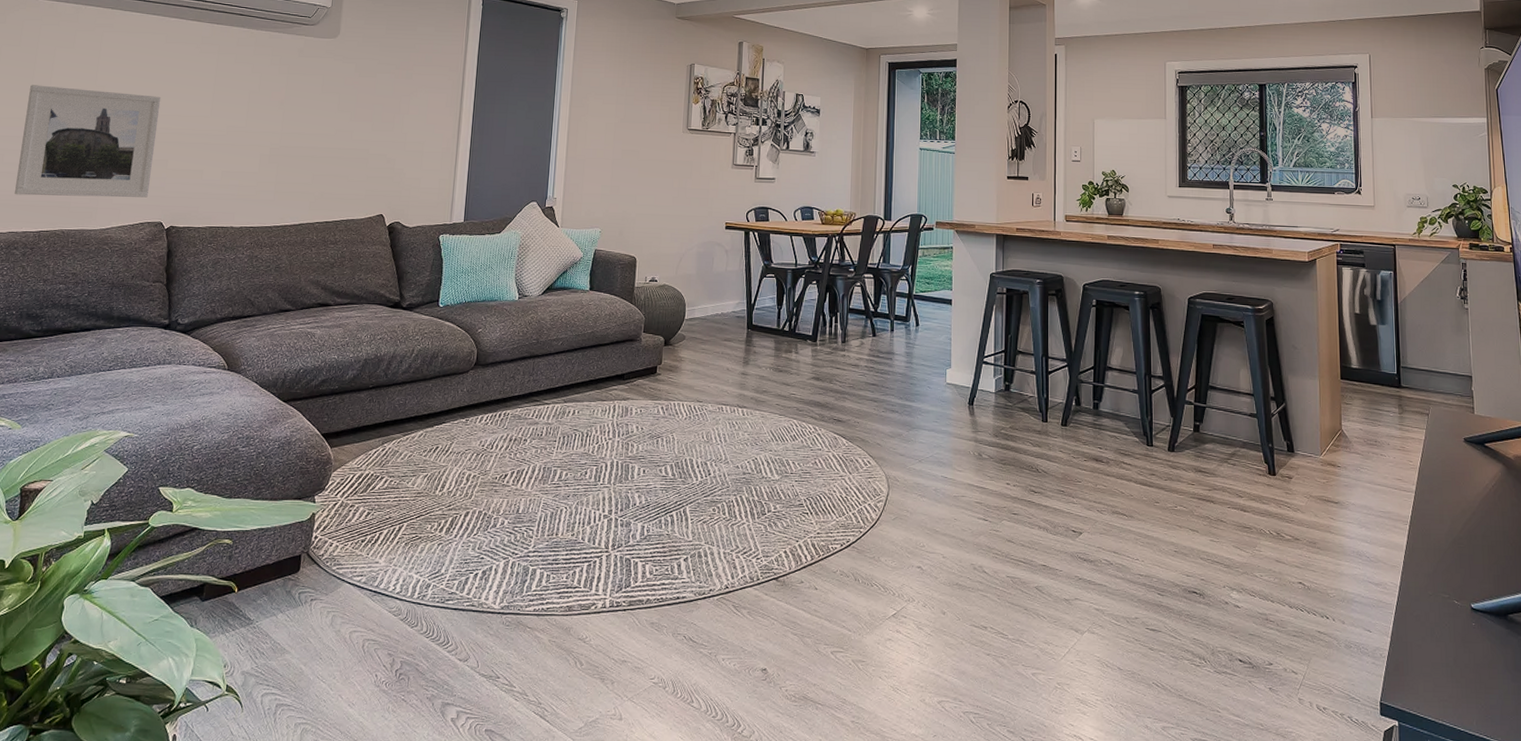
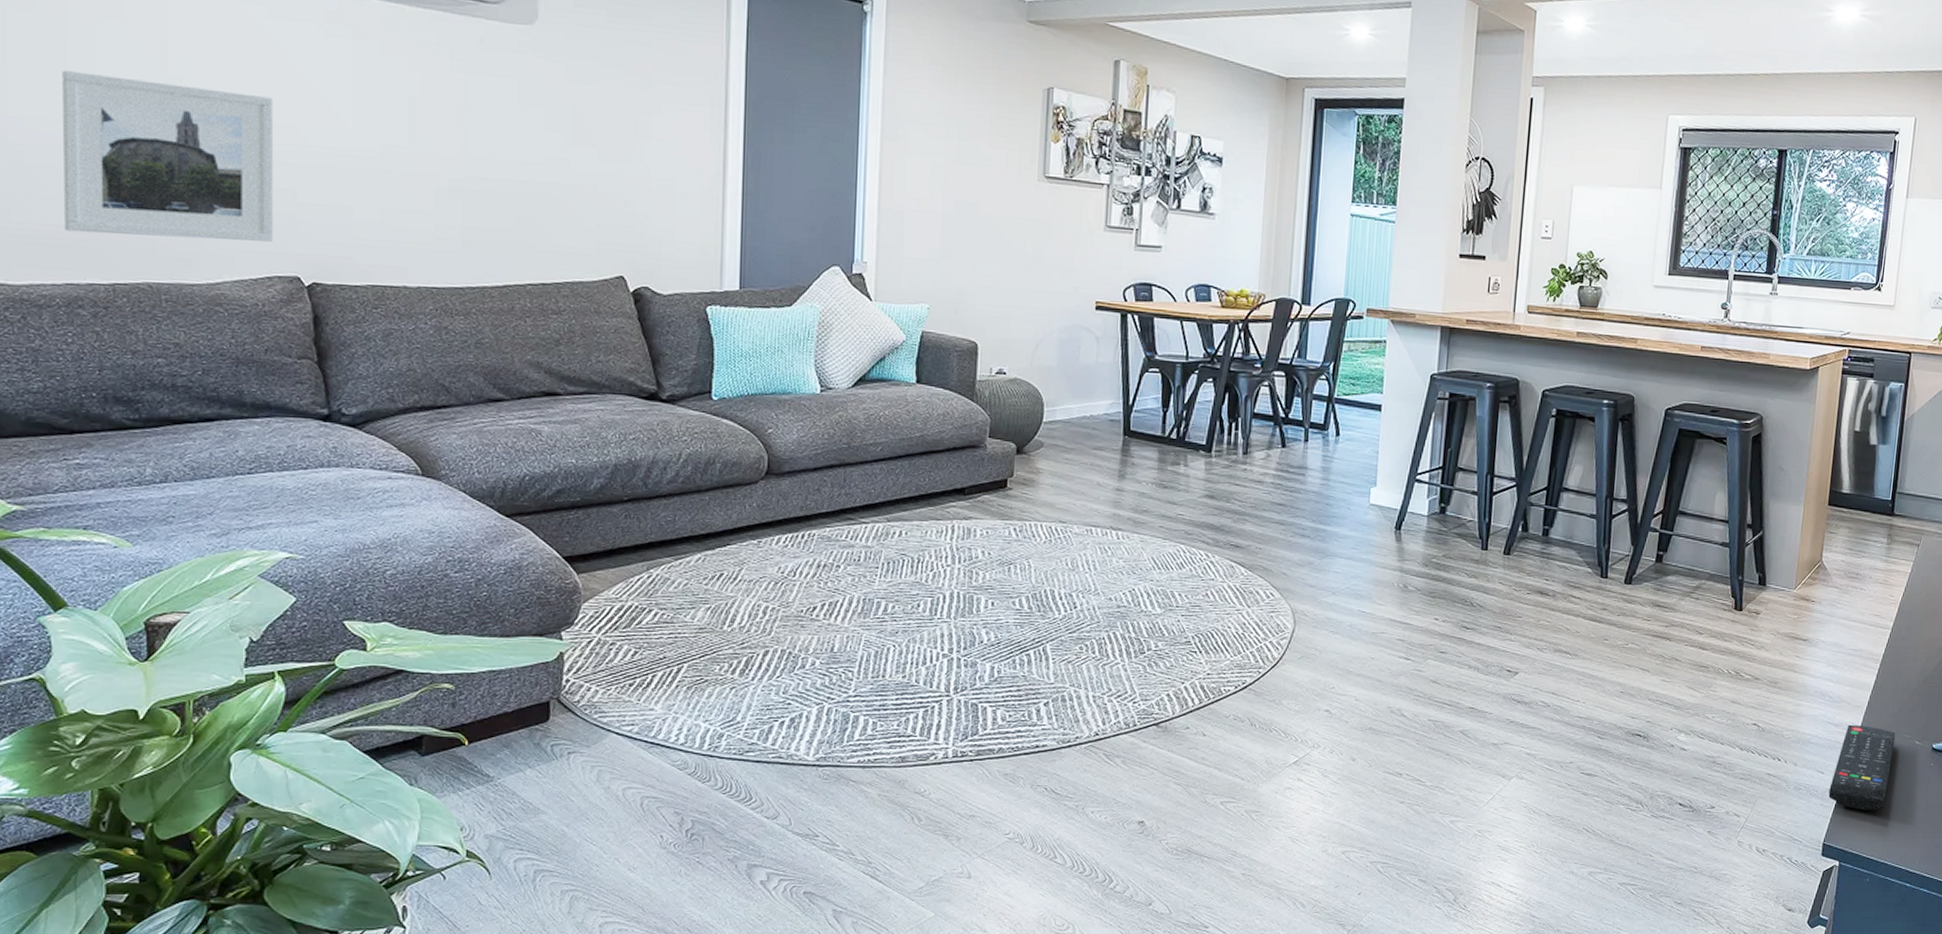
remote control: none [1378,583,1435,670] -> present [1828,724,1896,810]

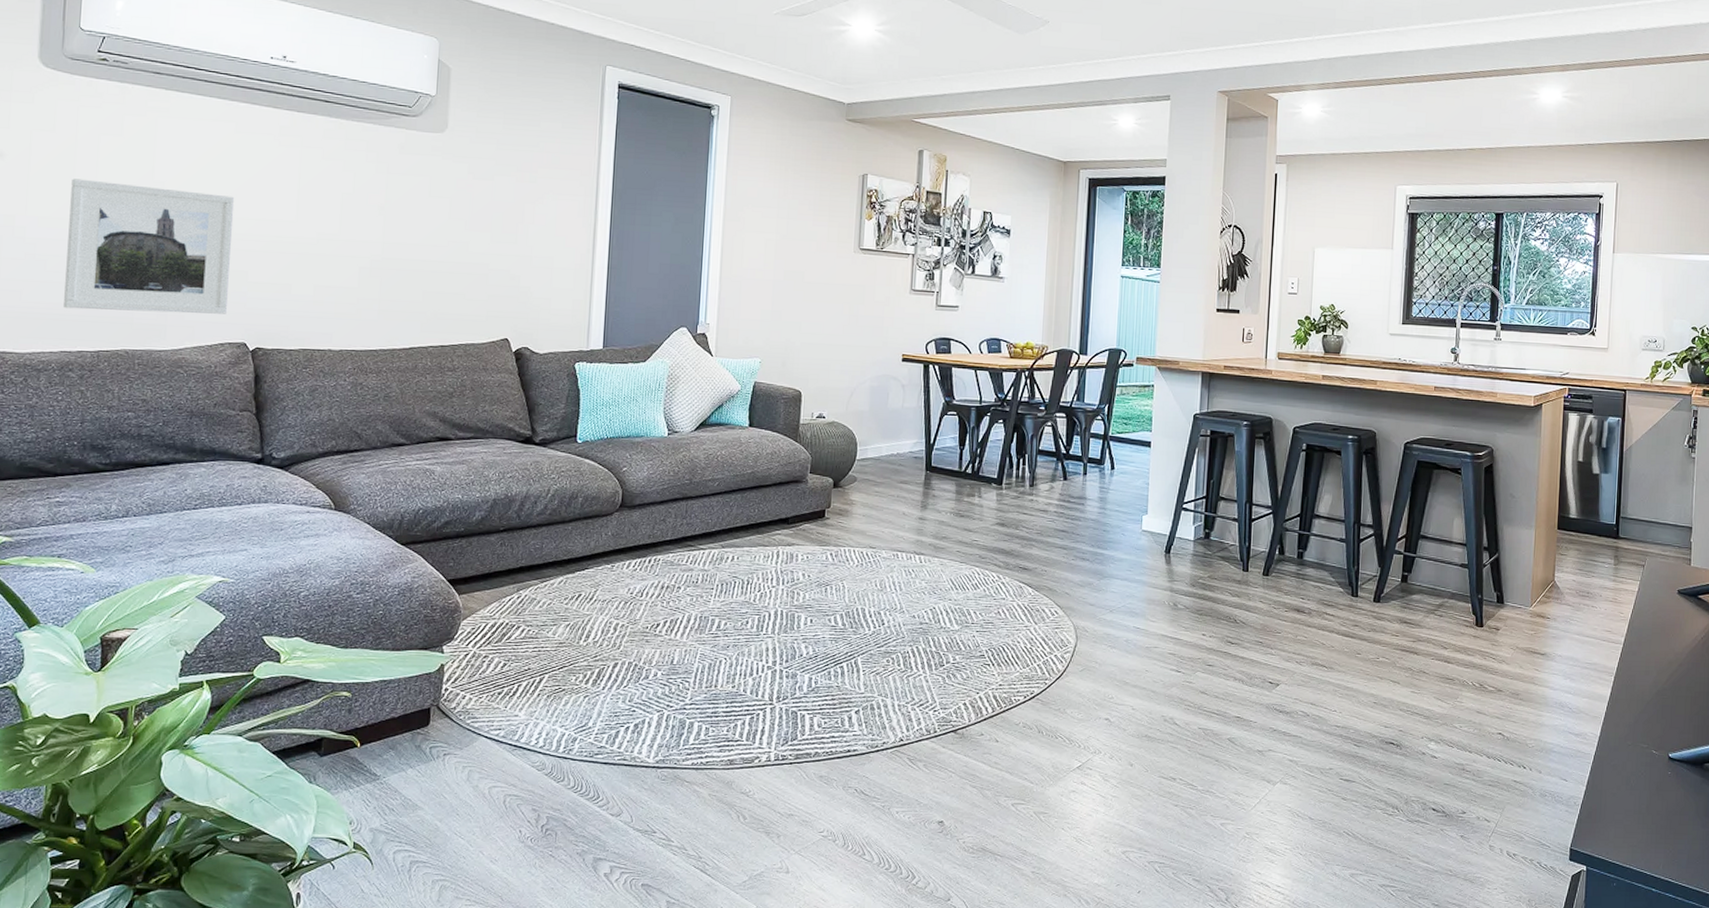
remote control: present [1828,724,1896,810] -> none [1573,734,1633,817]

